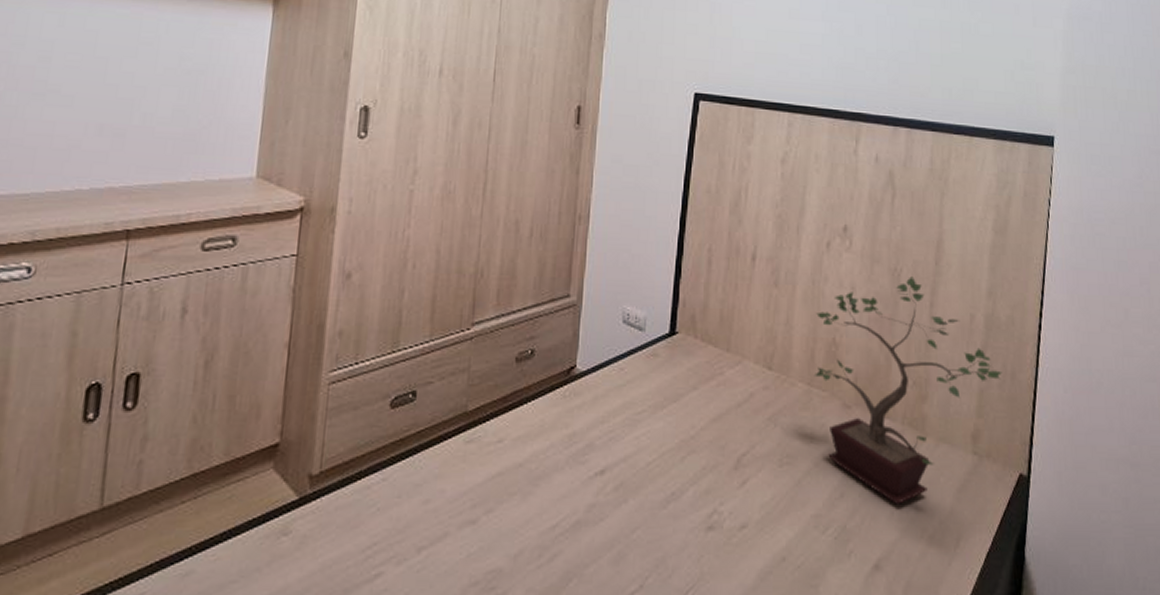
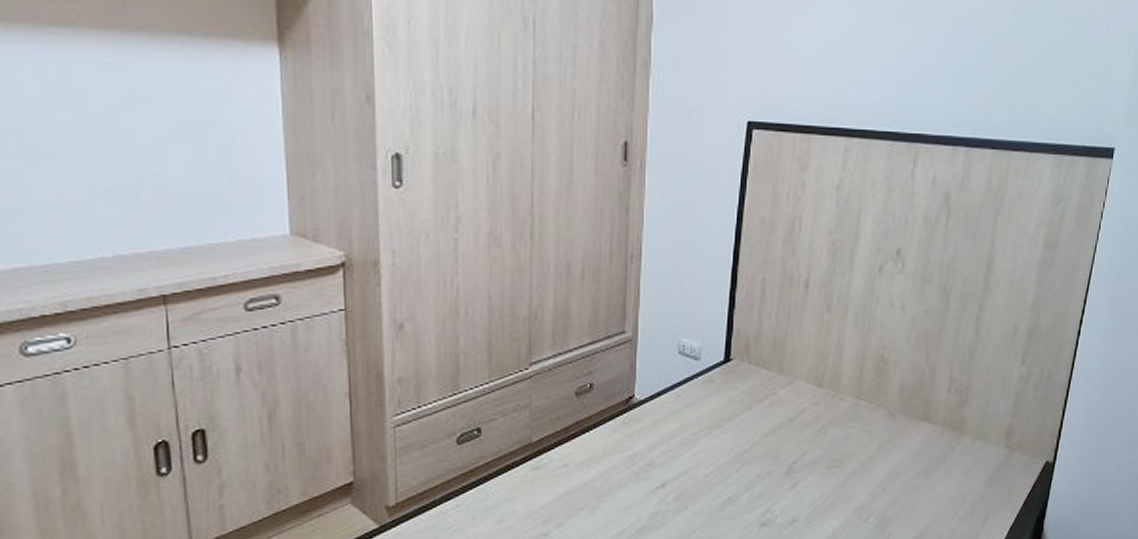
potted plant: present [813,276,1002,504] -> none [862,294,1039,494]

